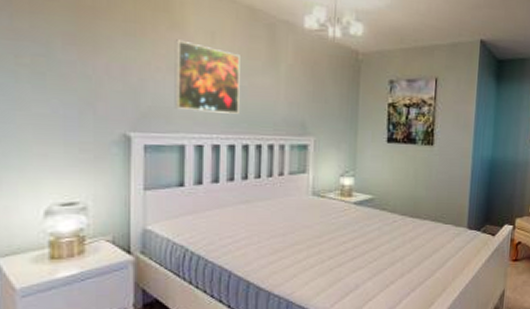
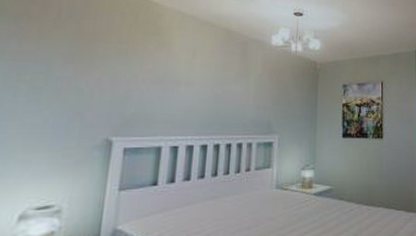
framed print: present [174,39,240,114] -> none [155,57,217,117]

